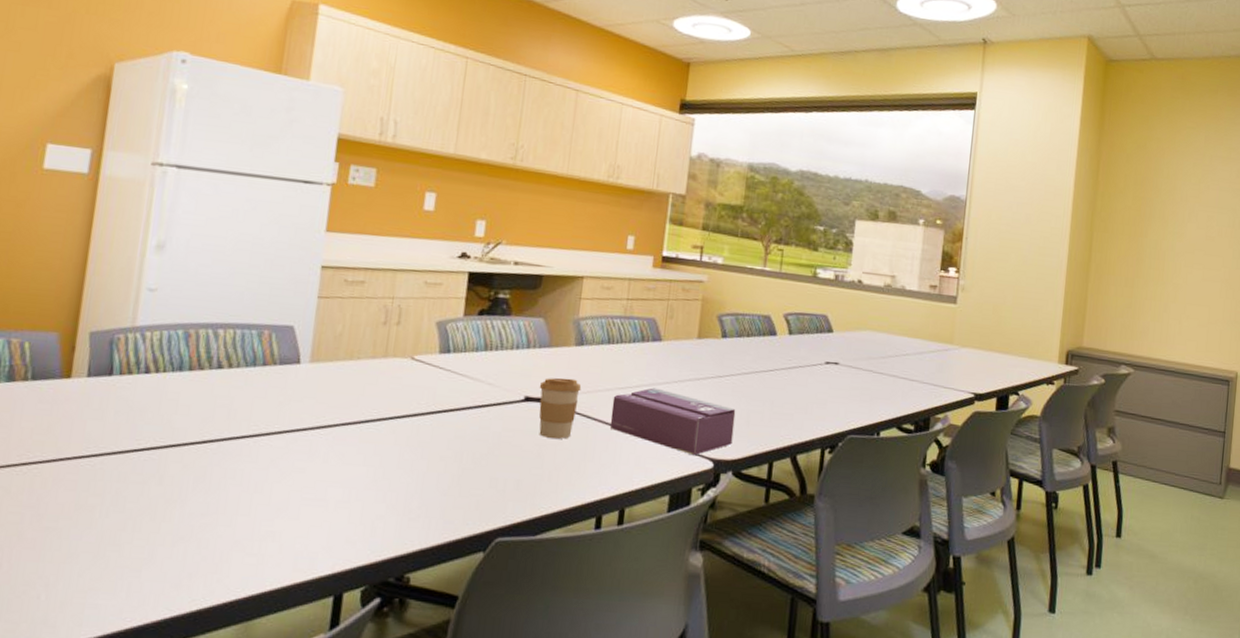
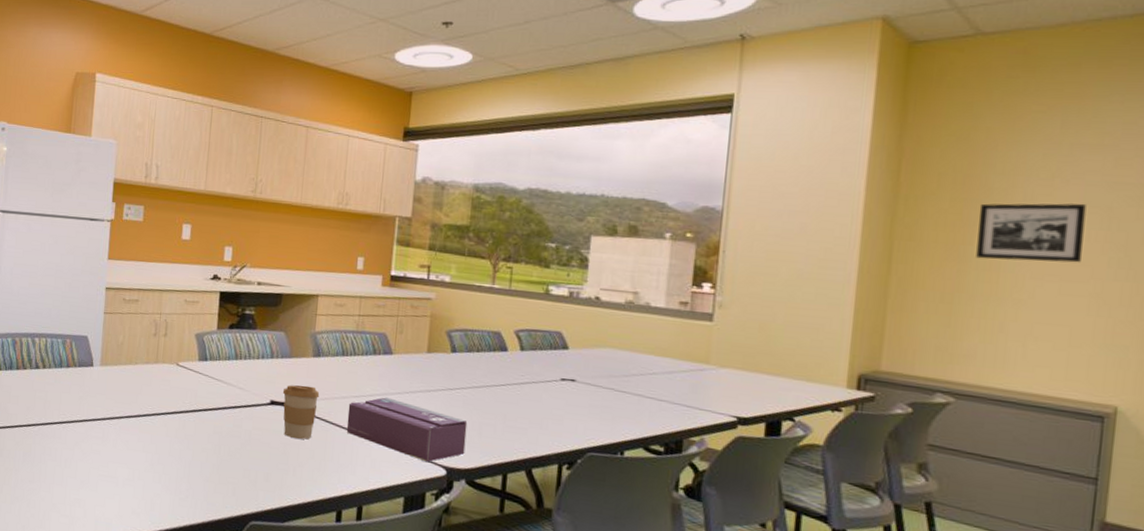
picture frame: none [1149,202,1220,254] -> present [976,203,1086,263]

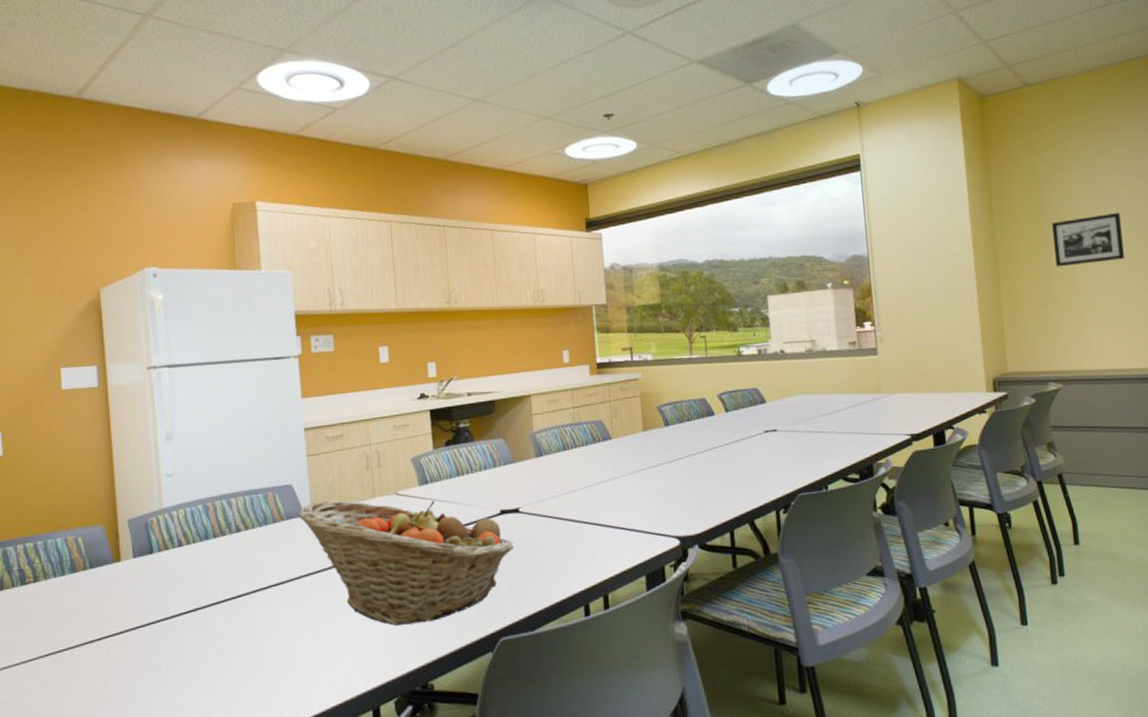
fruit basket: none [88,355,278,490] -> present [298,500,514,626]
coffee cup: present [282,385,320,440] -> none [511,487,549,544]
tissue box: present [346,397,468,462] -> none [578,482,693,537]

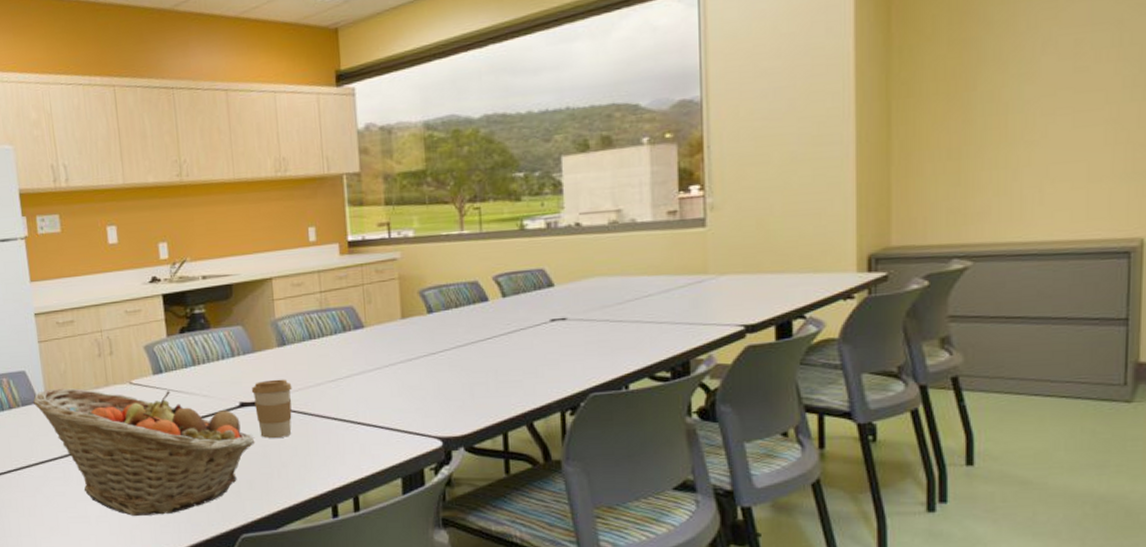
coffee cup: none [511,487,549,544] -> present [251,379,293,439]
picture frame: present [1051,212,1124,267] -> none [980,21,1095,104]

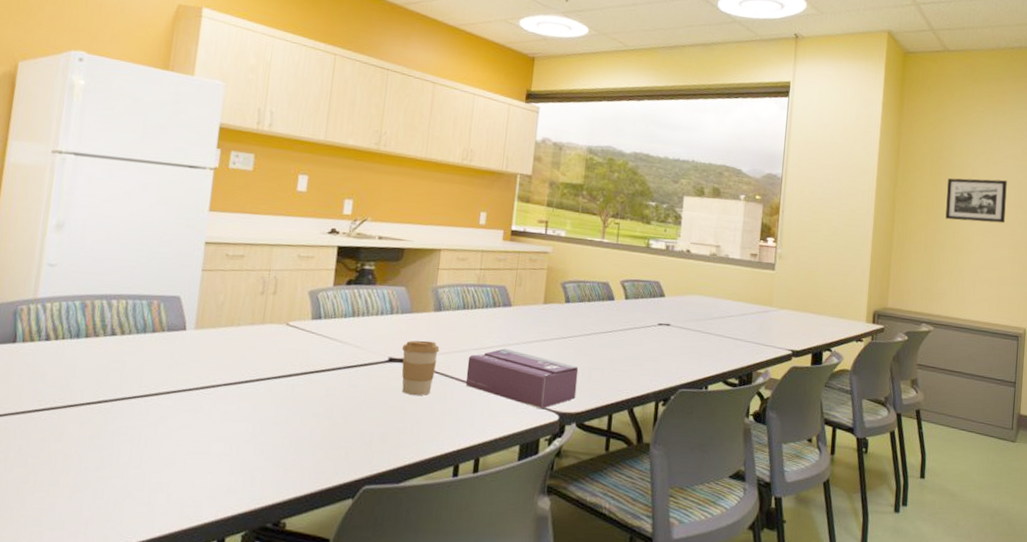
fruit basket: present [32,388,255,516] -> none [180,317,396,459]
tissue box: none [325,375,459,437] -> present [465,348,579,409]
picture frame: none [980,21,1095,104] -> present [945,178,1007,224]

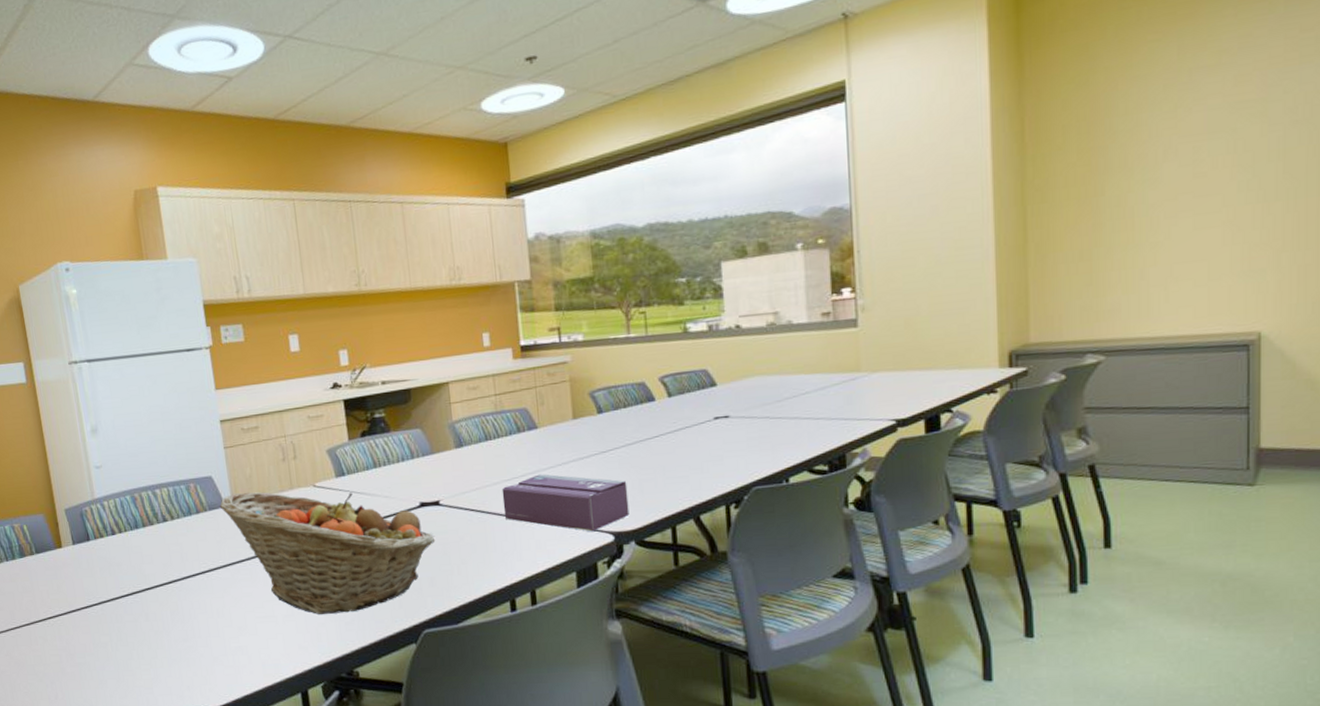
fruit basket: none [180,317,396,459] -> present [219,492,436,614]
coffee cup: present [401,340,440,396] -> none [430,479,470,537]
picture frame: present [945,178,1007,224] -> none [1107,129,1211,209]

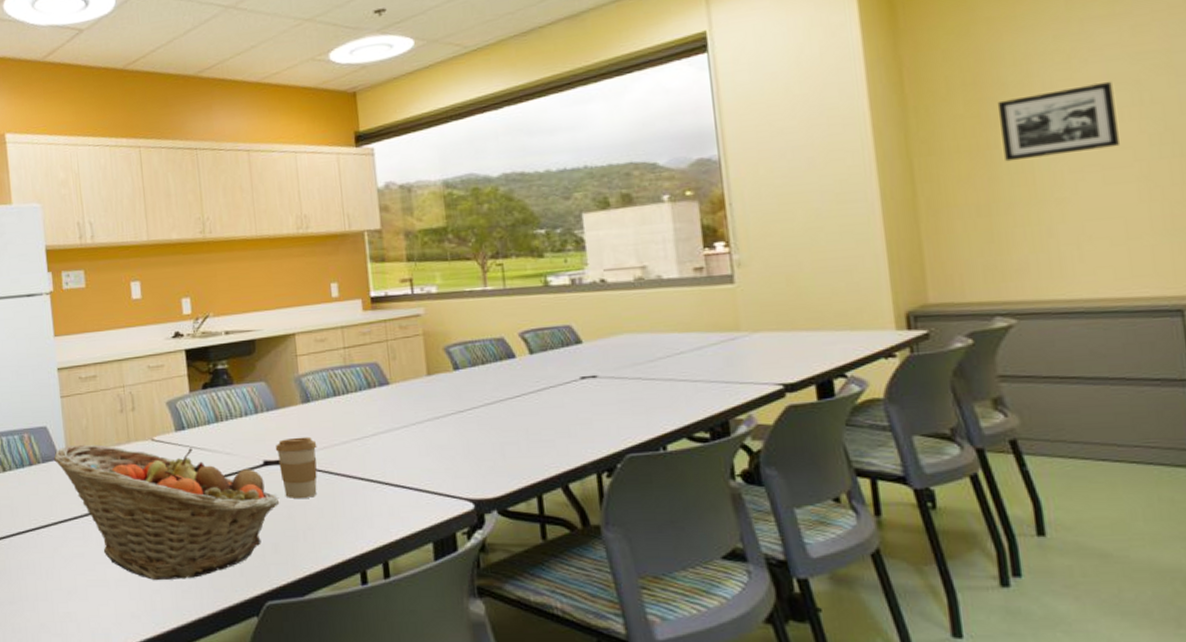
coffee cup: none [430,479,470,537] -> present [275,436,318,500]
tissue box: present [502,474,630,532] -> none [351,433,491,499]
picture frame: none [1107,129,1211,209] -> present [997,81,1119,162]

